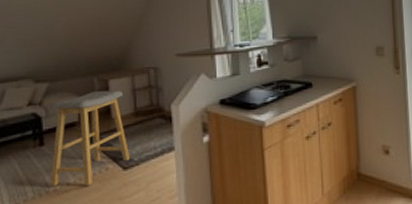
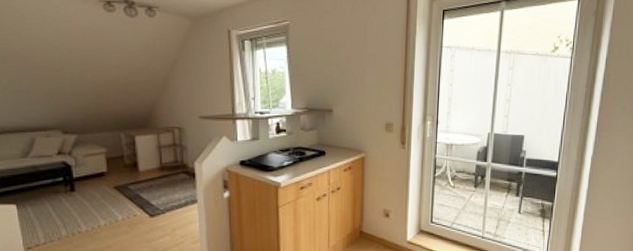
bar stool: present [50,90,130,186] -> none [80,145,156,229]

